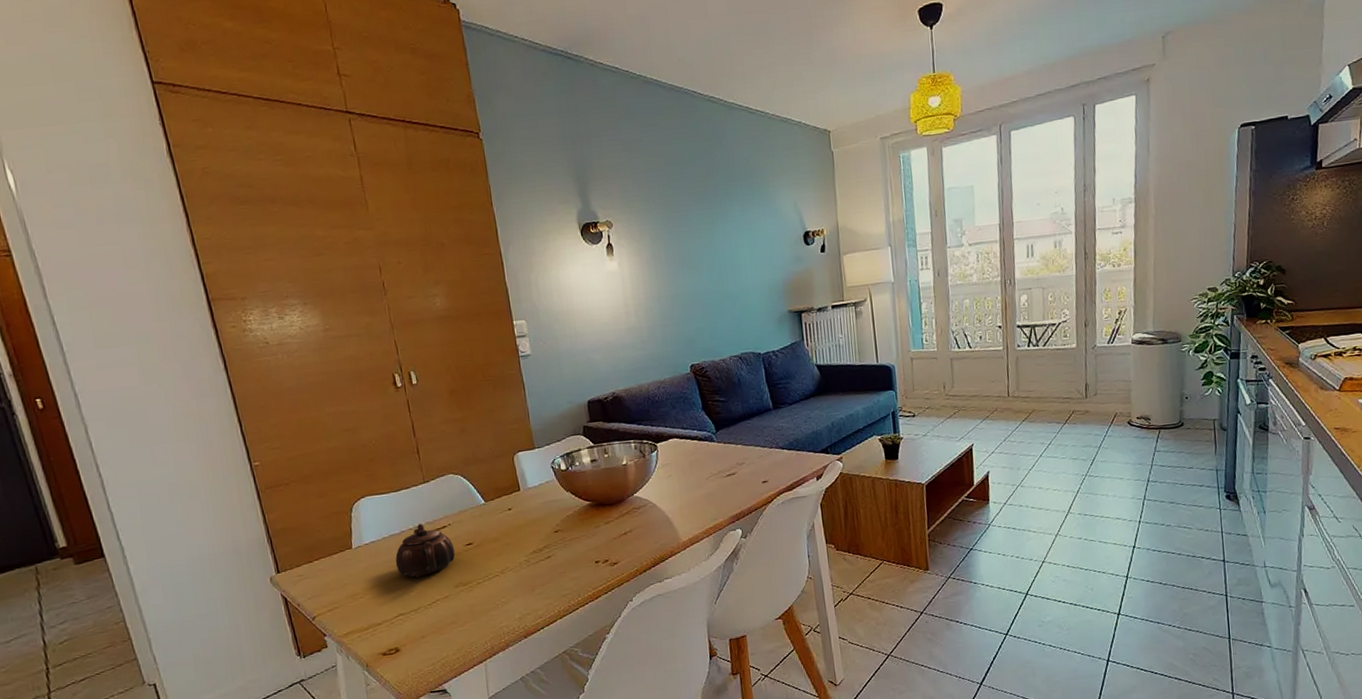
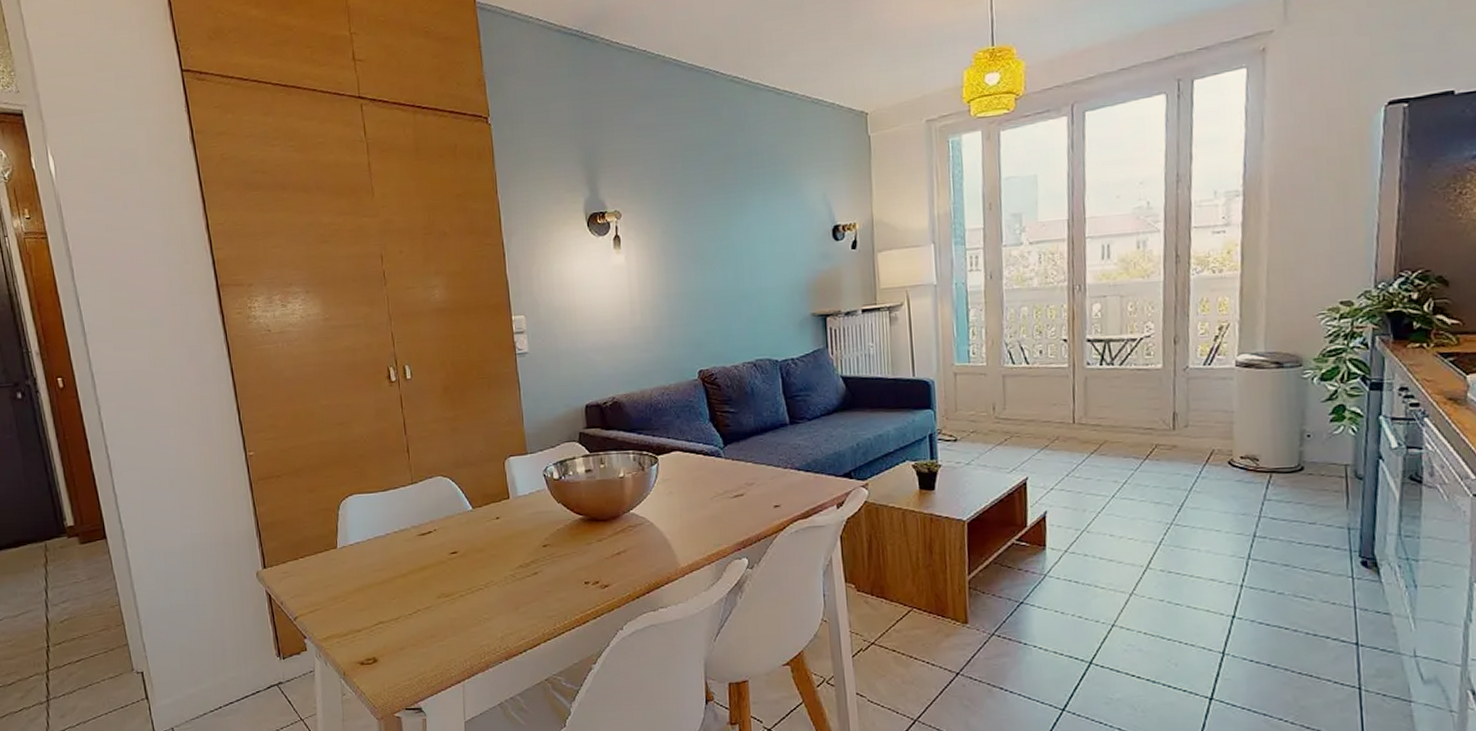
teapot: present [395,523,456,577] -> none [378,526,440,584]

